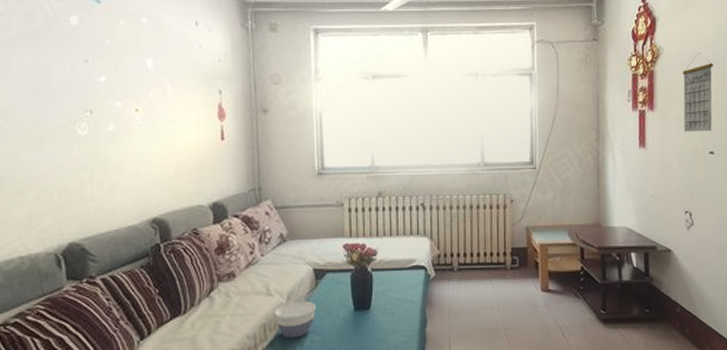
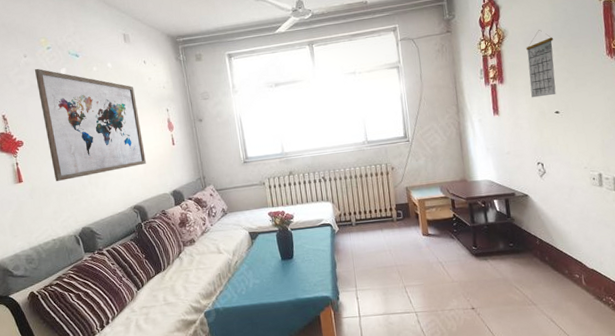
wall art: none [29,10,180,173] -> present [34,68,146,181]
bowl: present [274,301,315,339] -> none [225,255,254,283]

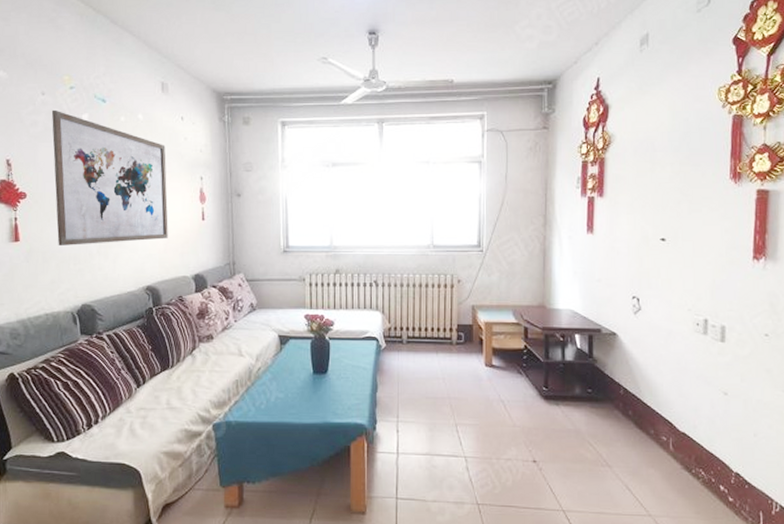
calendar: present [526,30,556,98] -> none [634,139,668,219]

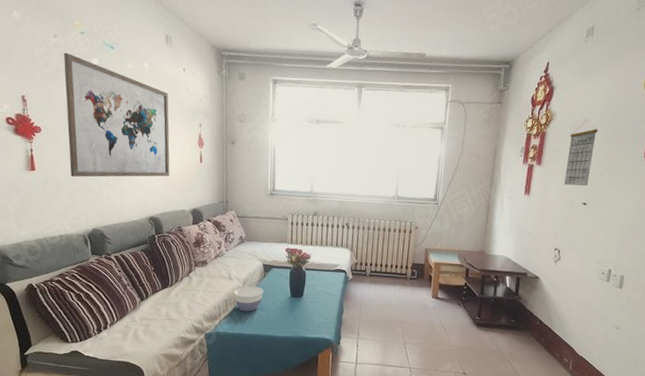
bowl: none [245,363,280,394] -> present [233,286,263,312]
calendar: none [634,139,668,219] -> present [564,119,598,187]

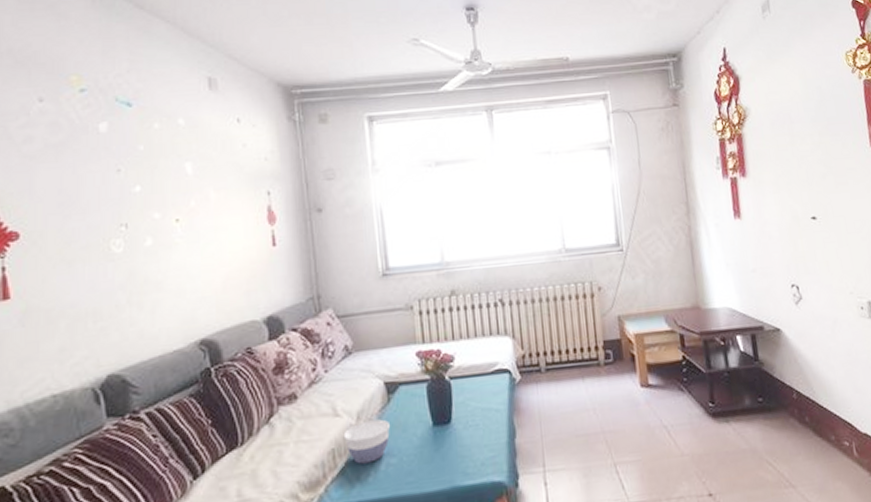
wall art: present [63,52,170,177] -> none [53,119,227,299]
calendar: present [564,119,598,187] -> none [773,110,812,198]

